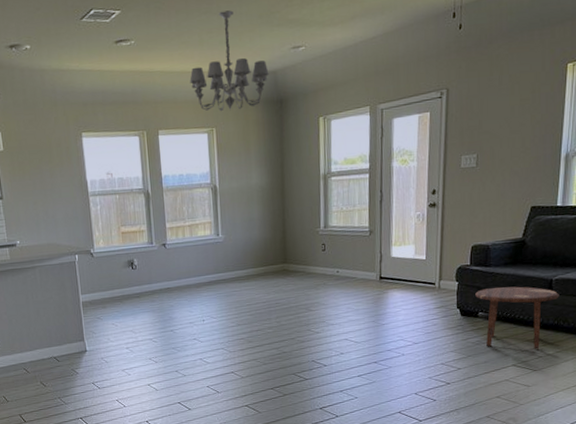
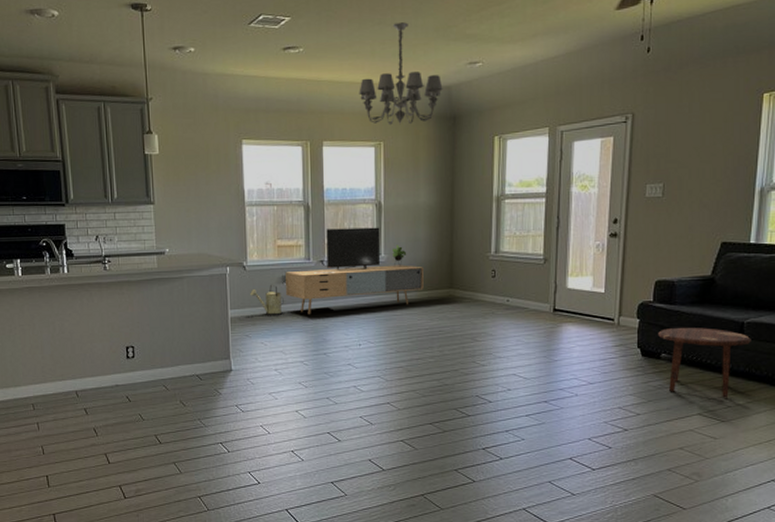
watering can: none [99,268,131,299] -> present [250,284,284,316]
media console: none [131,209,260,295] -> present [286,227,424,314]

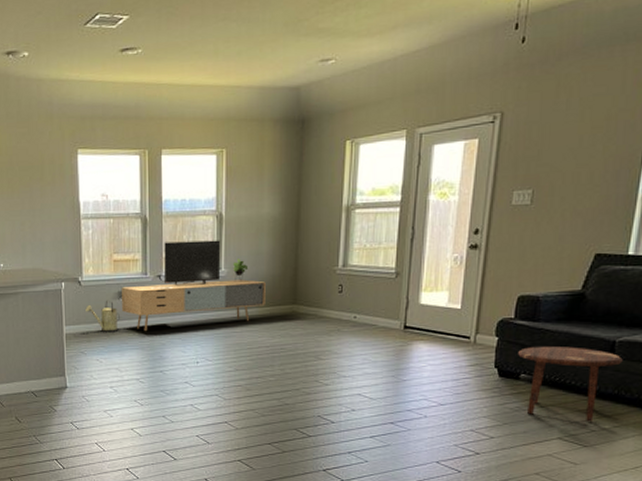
chandelier: present [359,22,443,126] -> none [200,17,291,131]

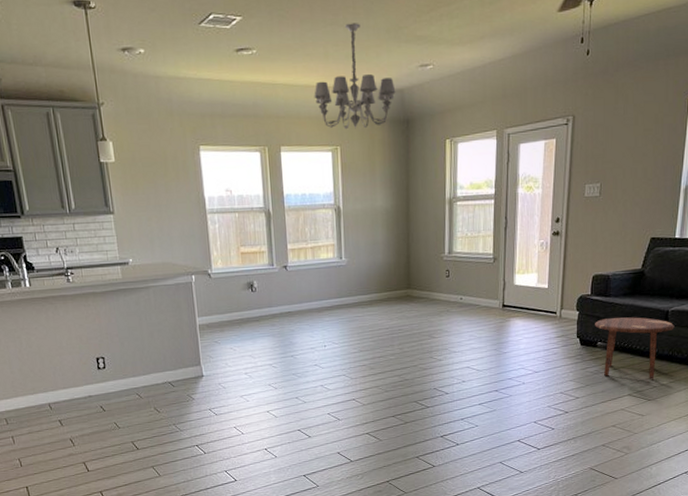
watering can: present [85,300,120,333] -> none [217,291,250,322]
media console: present [122,240,265,331] -> none [250,231,383,319]
chandelier: none [200,17,291,131] -> present [314,23,396,130]

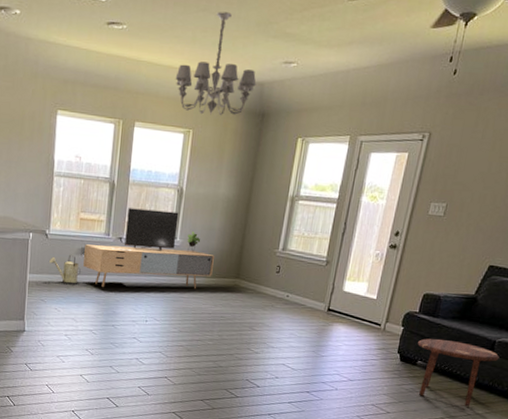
watering can: none [217,291,250,322] -> present [49,254,81,285]
media console: none [250,231,383,319] -> present [83,208,214,289]

